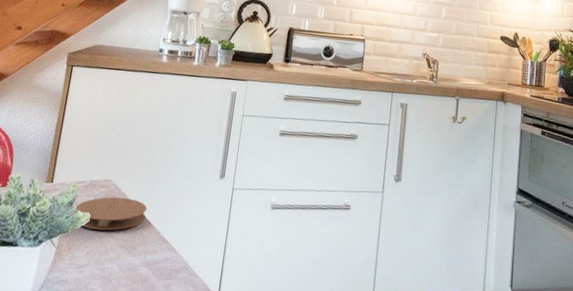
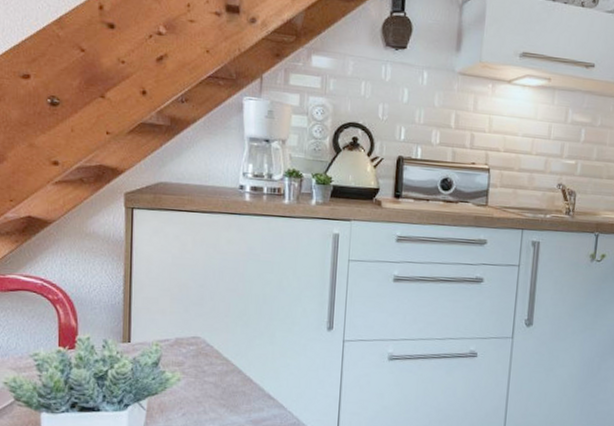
coaster: present [75,197,147,231] -> none [162,354,247,391]

